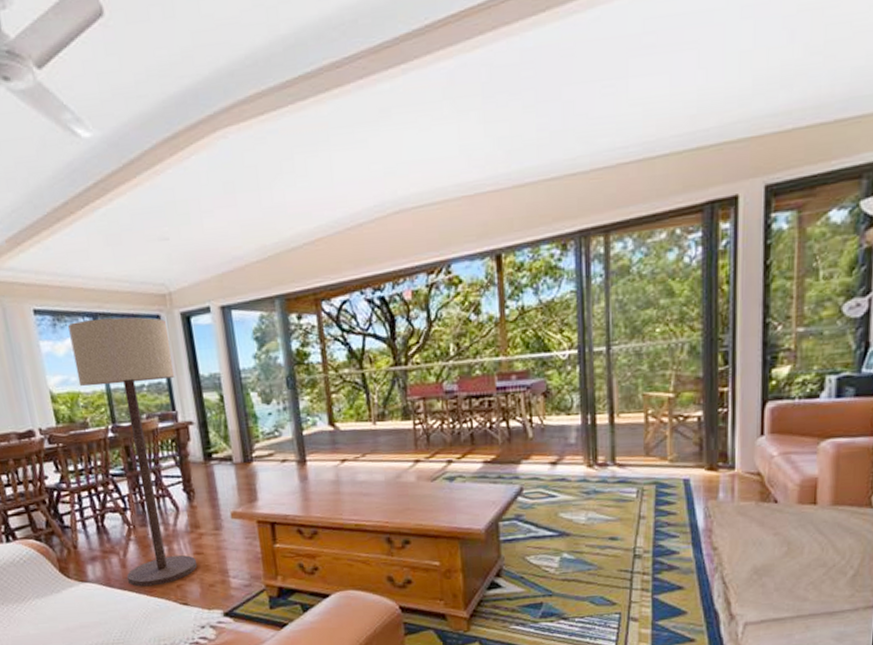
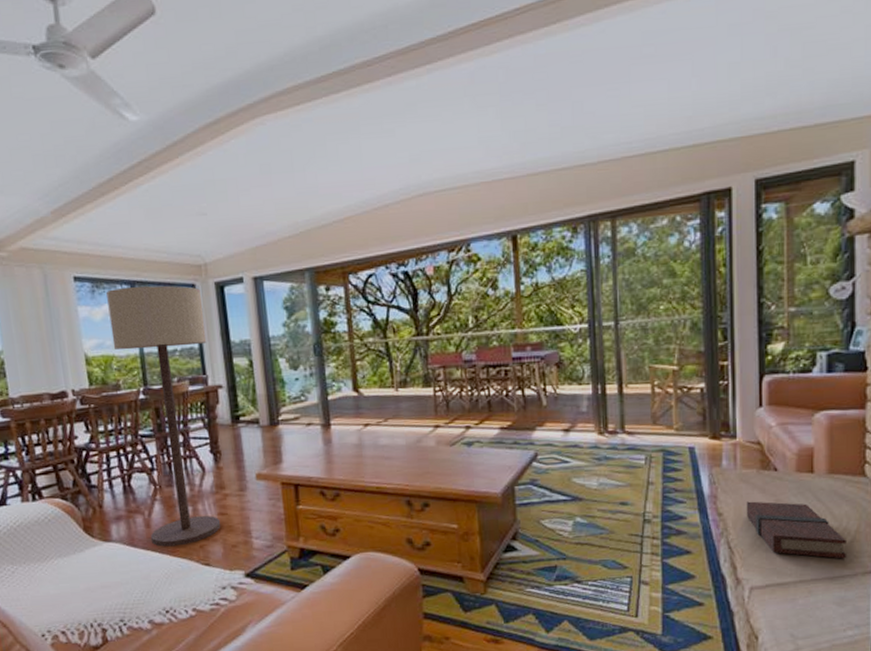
book: none [742,534,849,594] -> present [746,501,846,559]

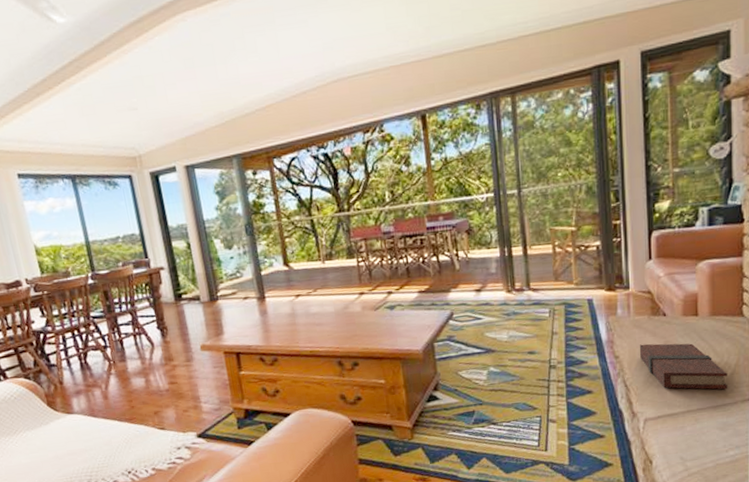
floor lamp: present [106,285,221,547] -> none [49,177,172,416]

